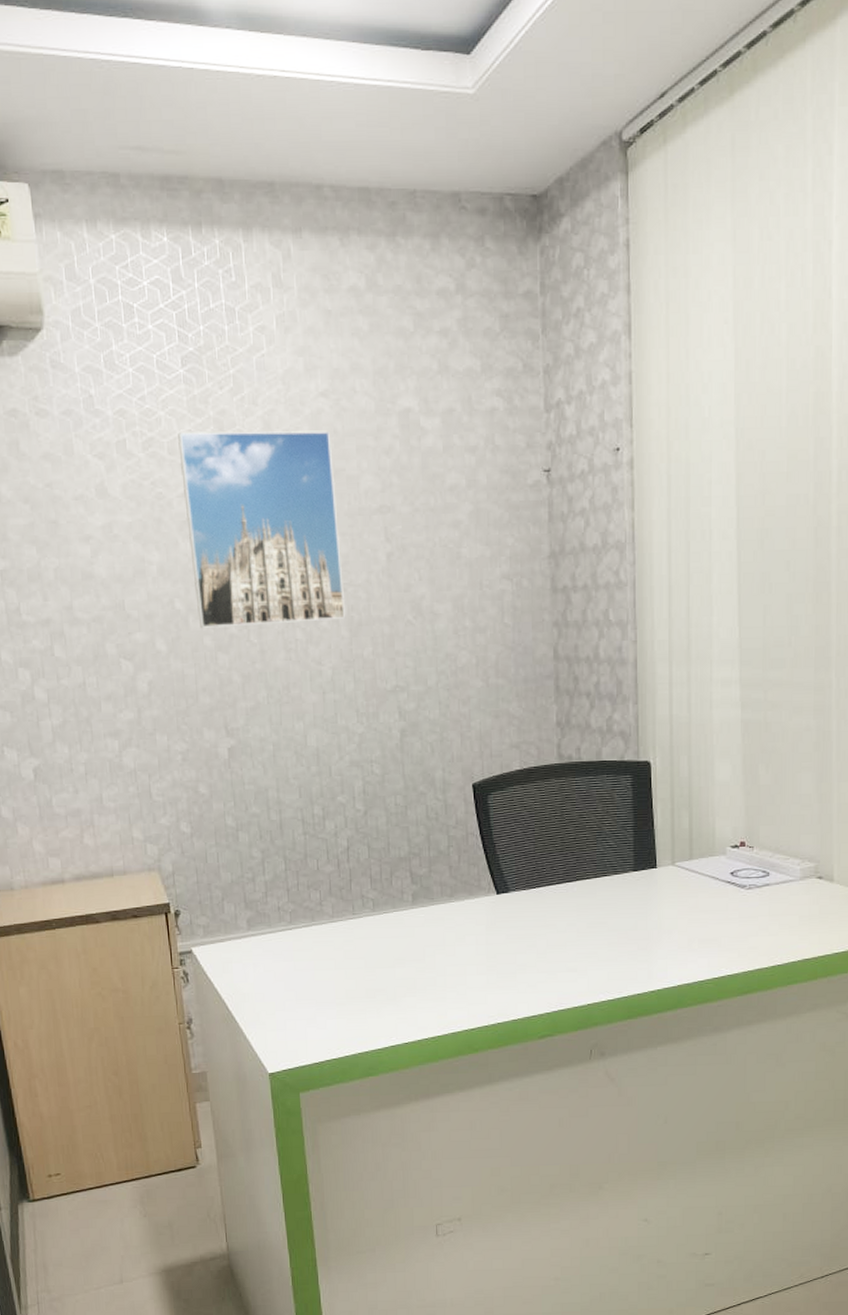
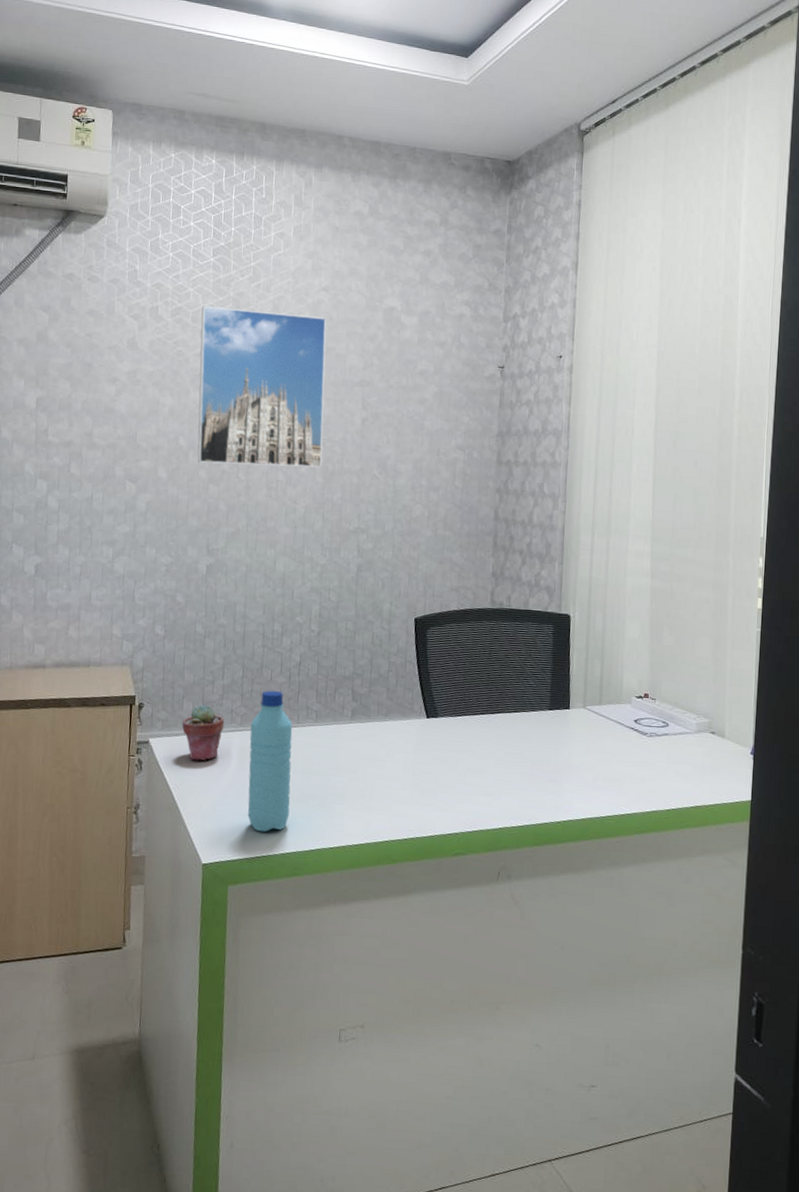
potted succulent: none [225,904,273,967] -> present [182,704,225,761]
water bottle: none [302,881,357,1034] -> present [248,690,293,832]

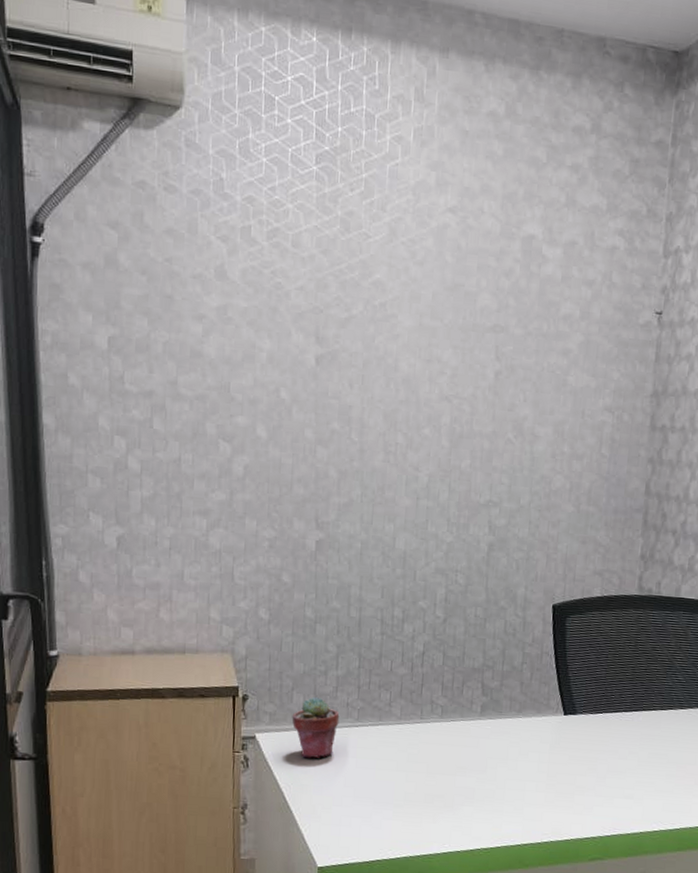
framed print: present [197,306,327,468] -> none [302,227,454,429]
water bottle: present [248,690,293,832] -> none [367,682,416,835]

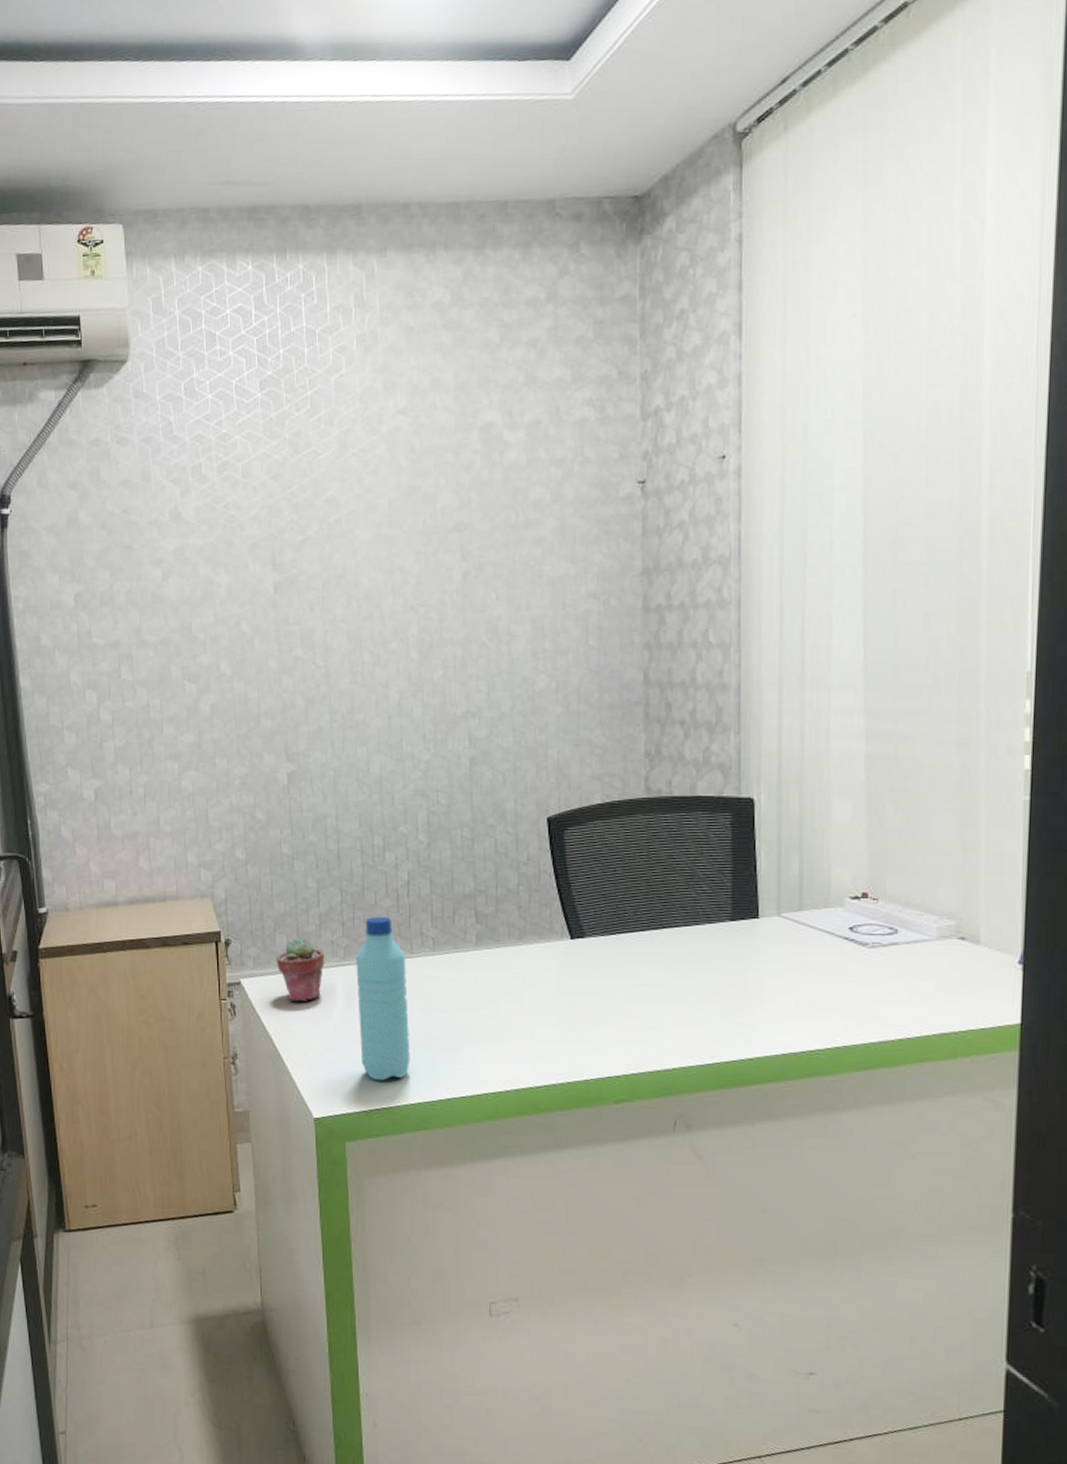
water bottle: none [367,682,416,835] -> present [356,916,410,1081]

